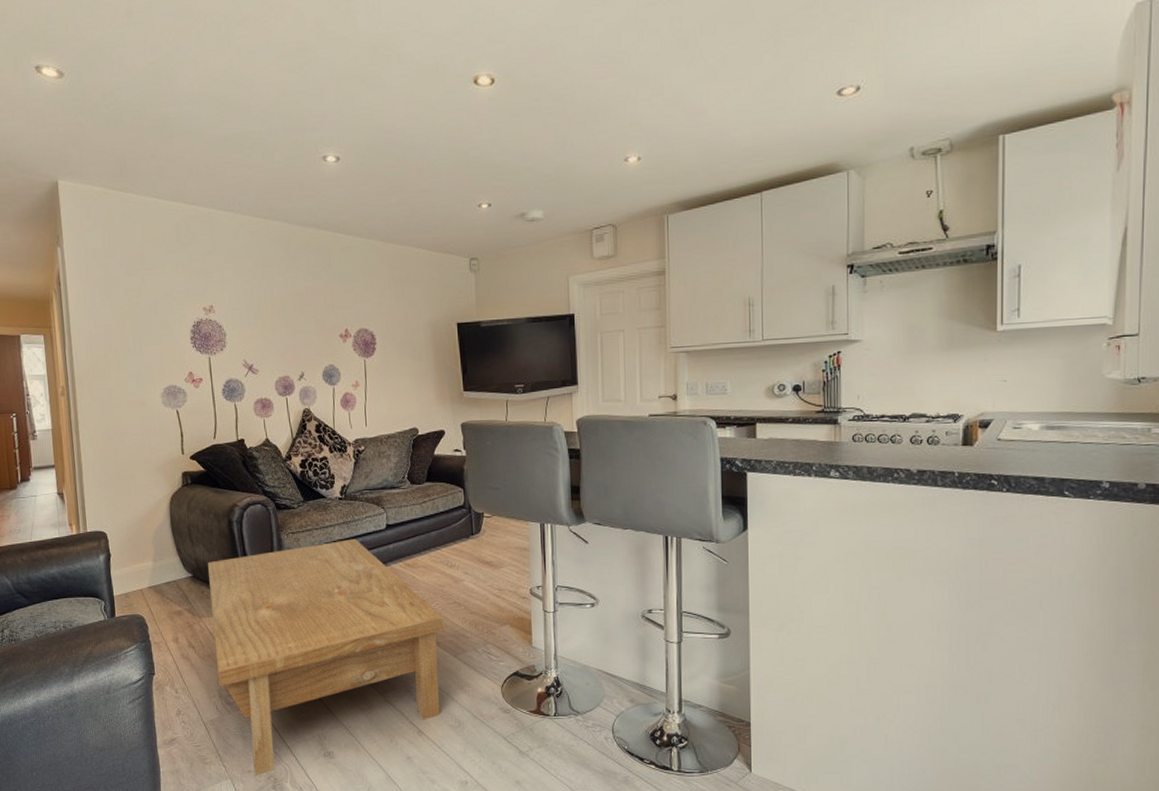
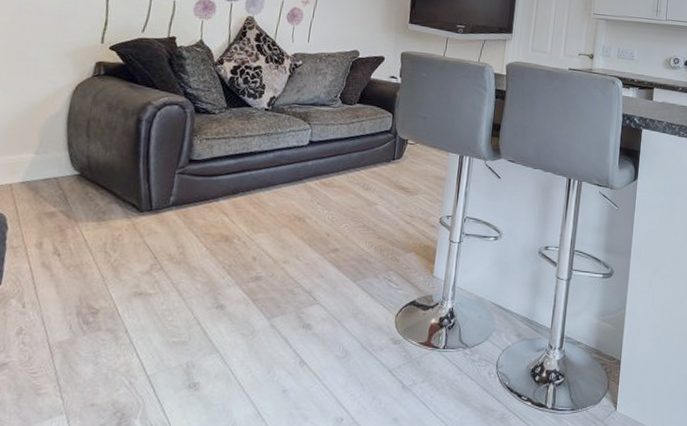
coffee table: present [207,539,445,776] -> none [80,151,350,411]

